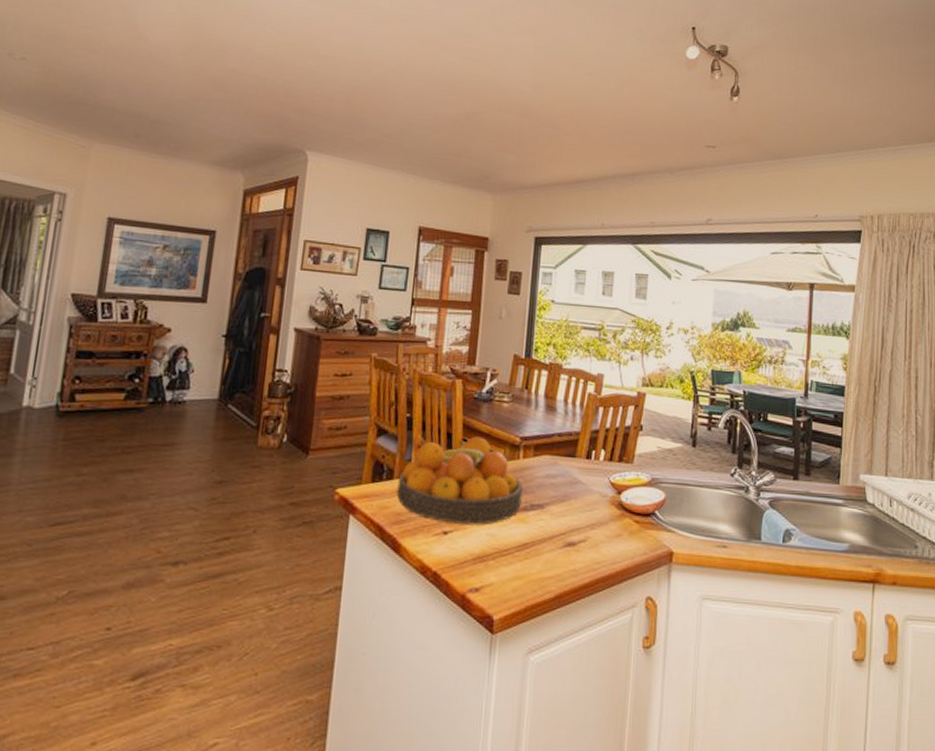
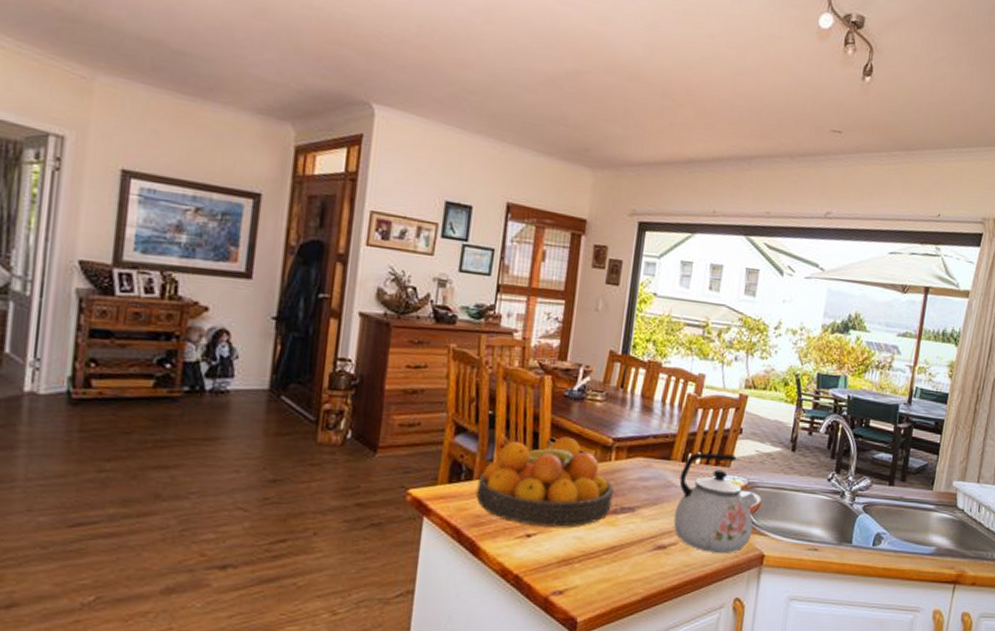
kettle: none [581,449,662,550] -> present [673,452,758,553]

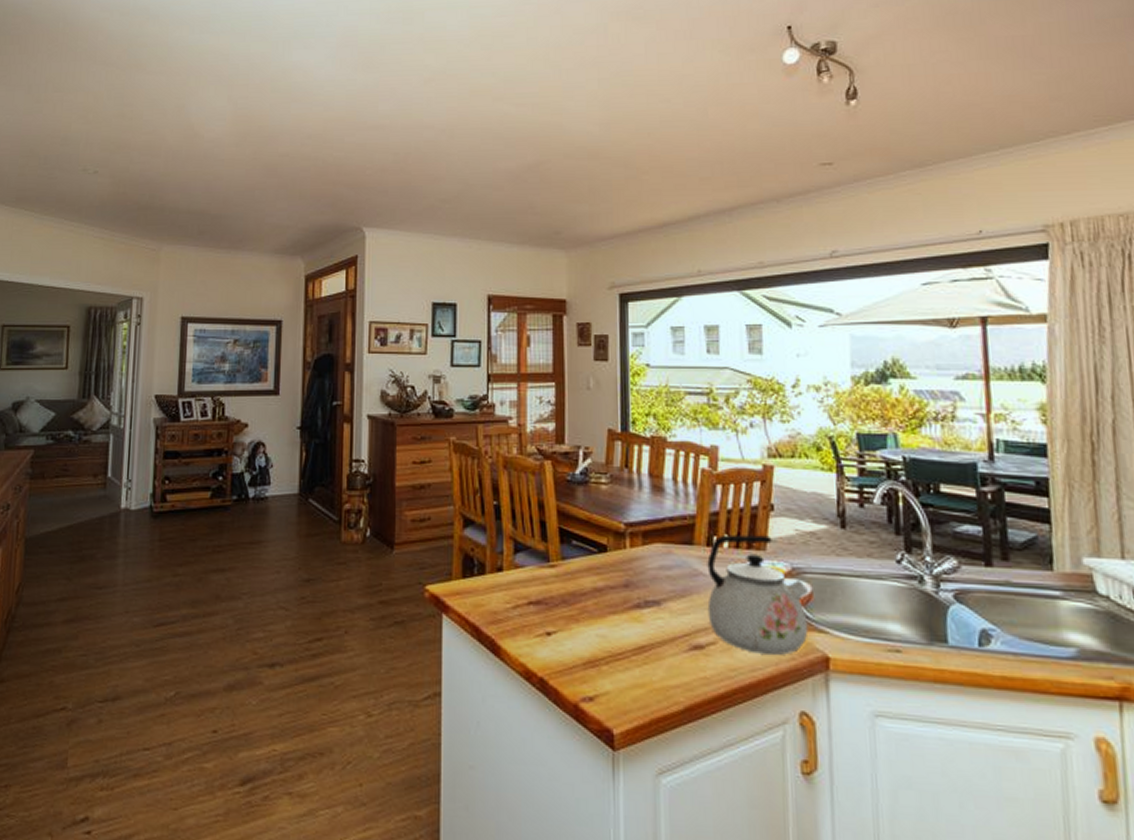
fruit bowl: present [476,436,613,527] -> none [491,524,633,624]

